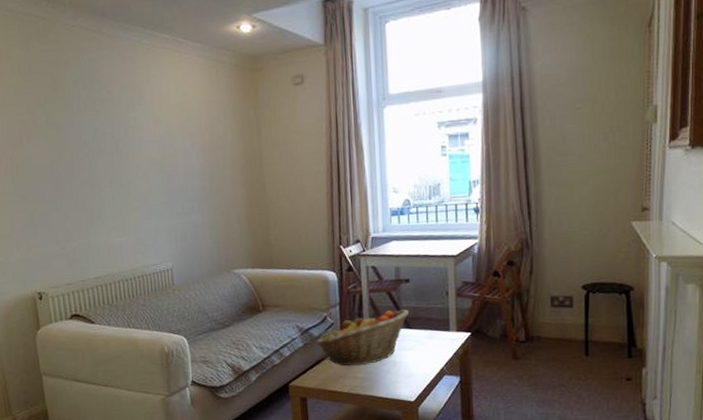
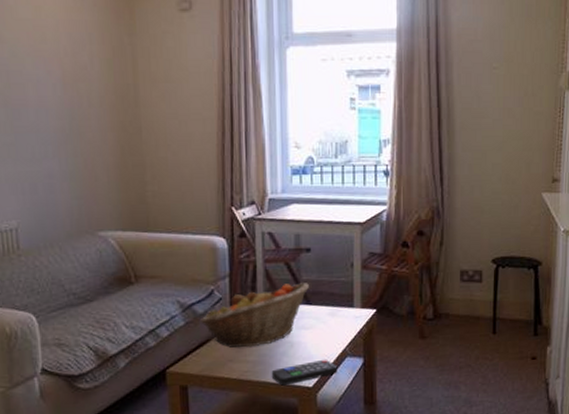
remote control: none [377,376,437,400] -> present [271,359,338,386]

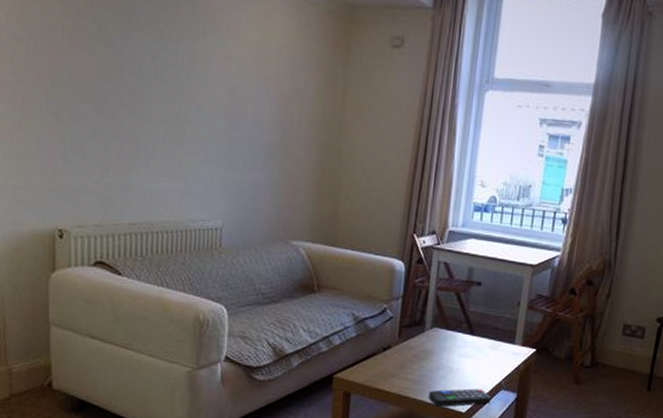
fruit basket: present [199,283,309,348] -> none [369,312,475,367]

